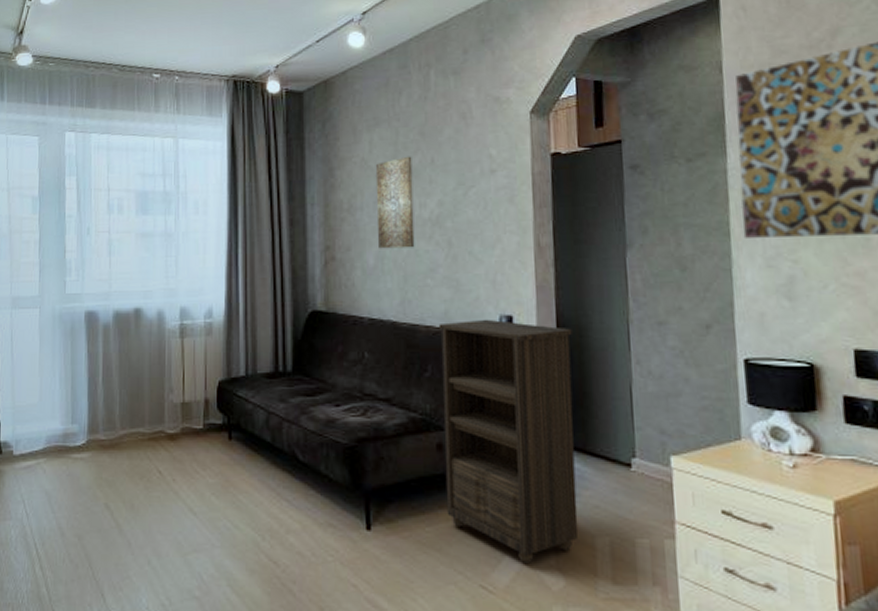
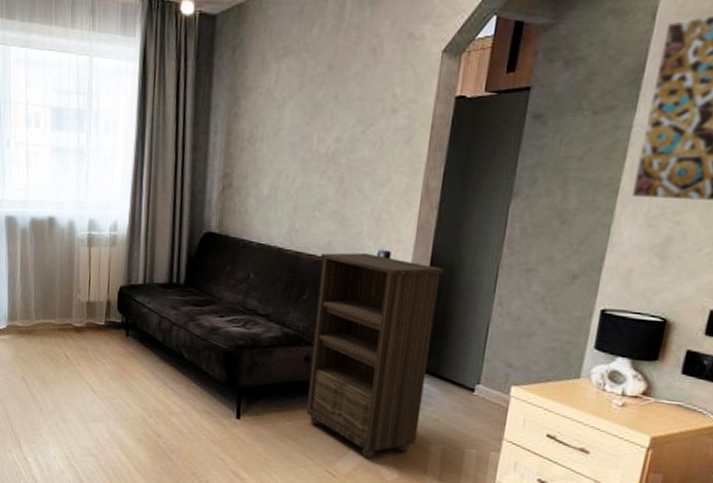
wall art: present [375,156,415,249] -> none [274,89,317,181]

